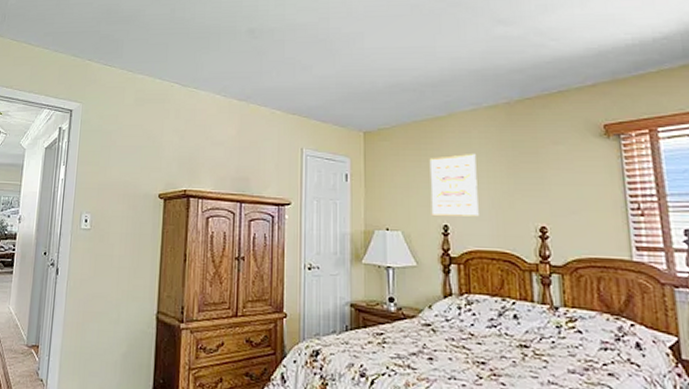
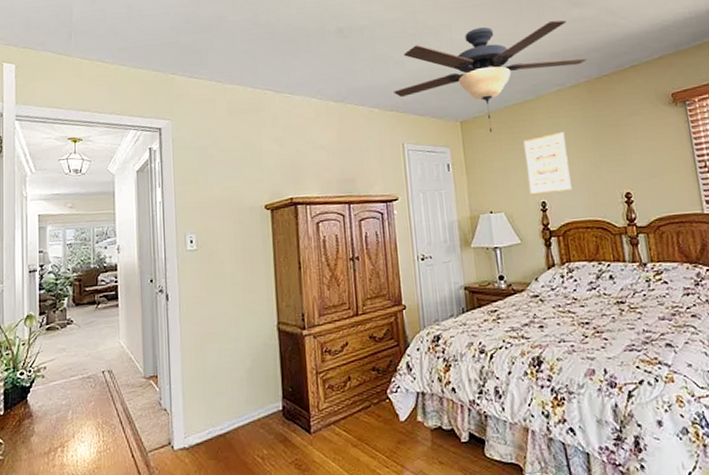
ceiling fan: none [298,36,509,146] -> present [394,20,587,132]

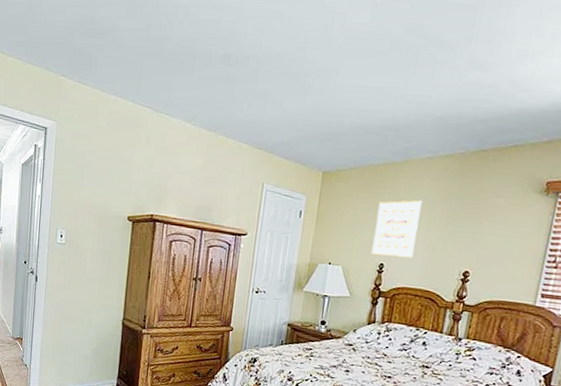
ceiling fan: present [394,20,587,132] -> none [265,77,470,188]

